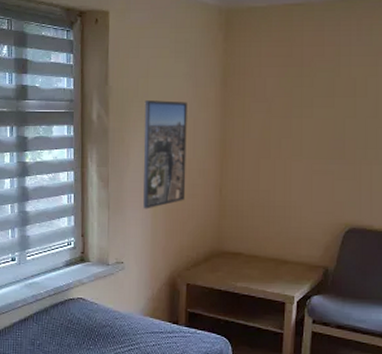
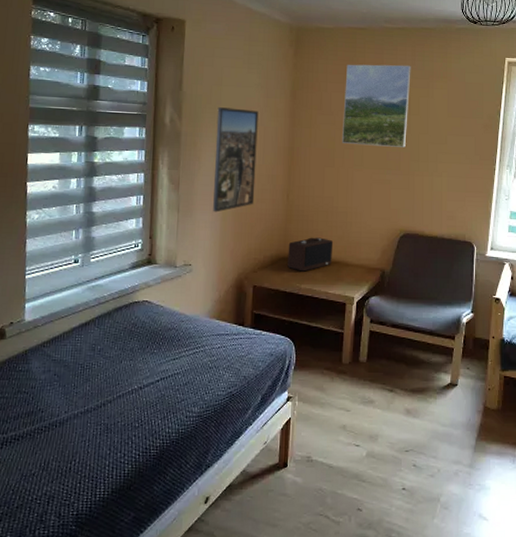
speaker: none [222,233,271,269] -> present [287,237,334,272]
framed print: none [279,41,357,134] -> present [342,64,411,147]

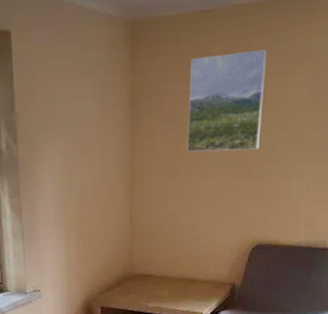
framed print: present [213,107,259,213] -> none [52,125,97,238]
speaker: present [287,237,334,272] -> none [134,255,180,291]

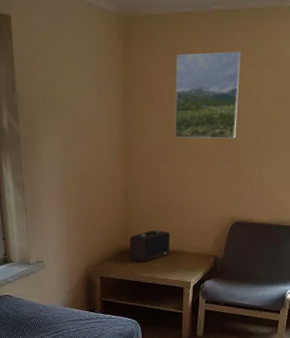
speaker: none [134,255,180,291] -> present [129,230,171,262]

